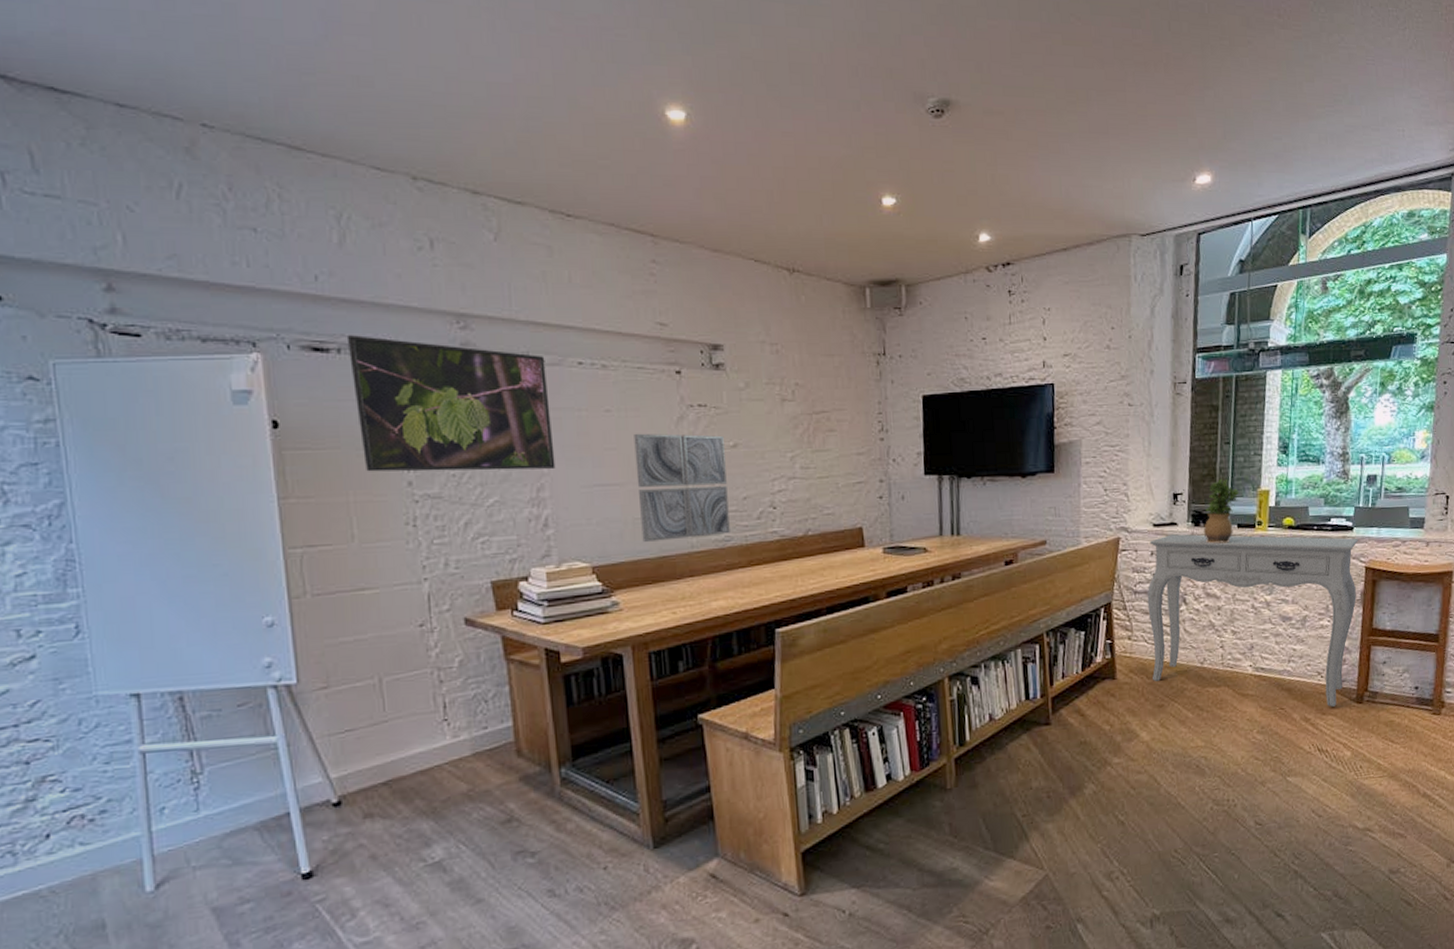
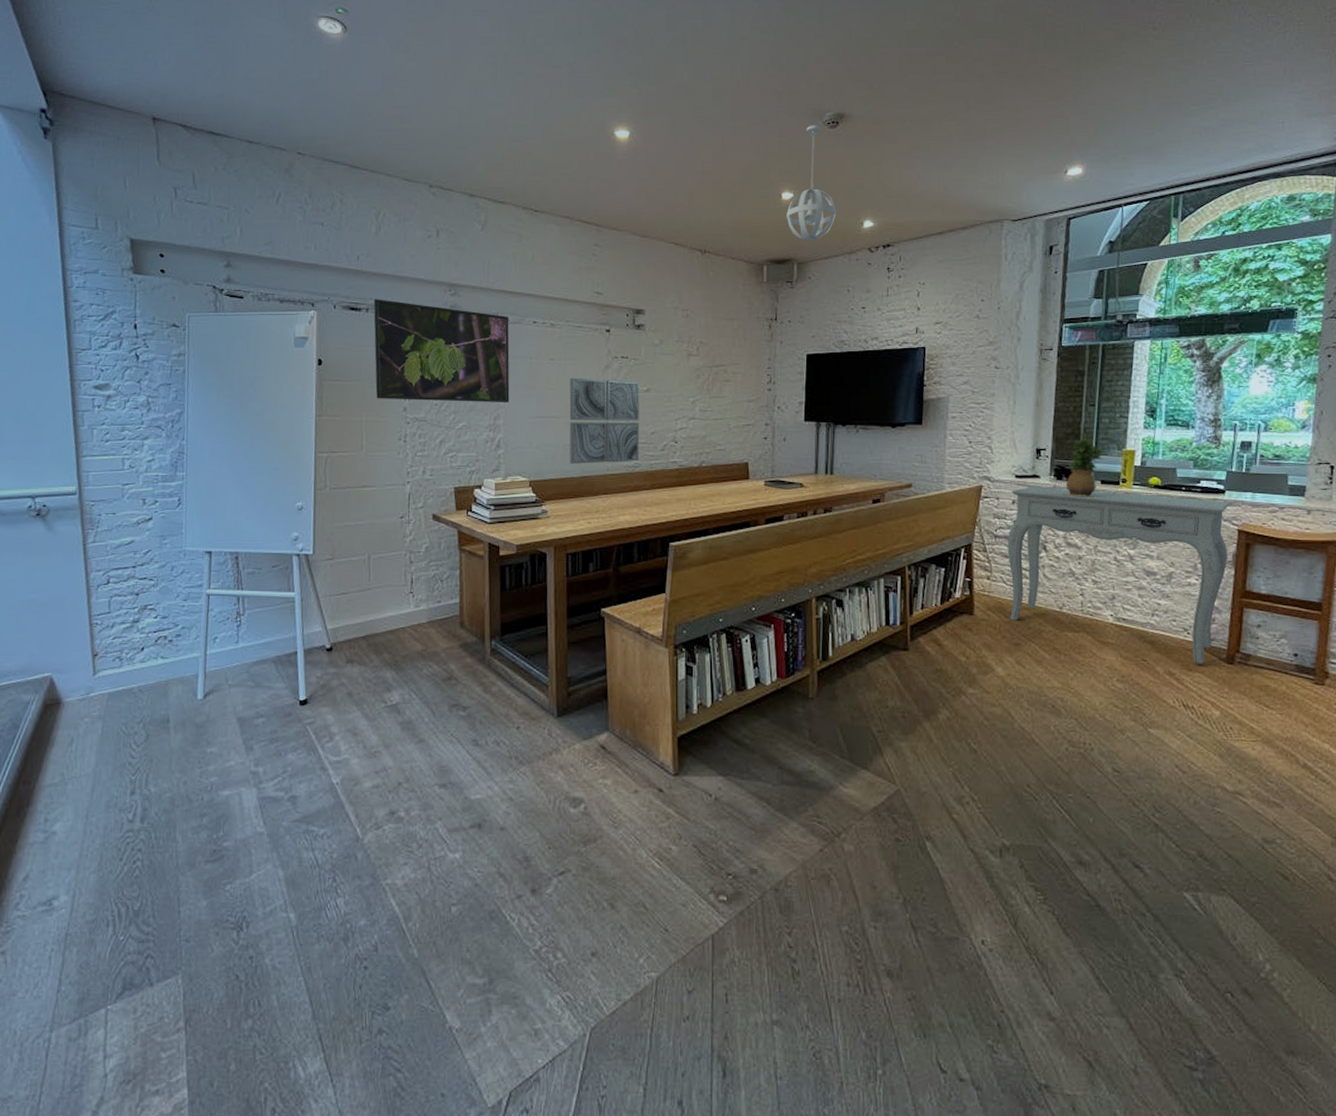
pendant light: none [889,113,948,258] -> present [786,125,836,241]

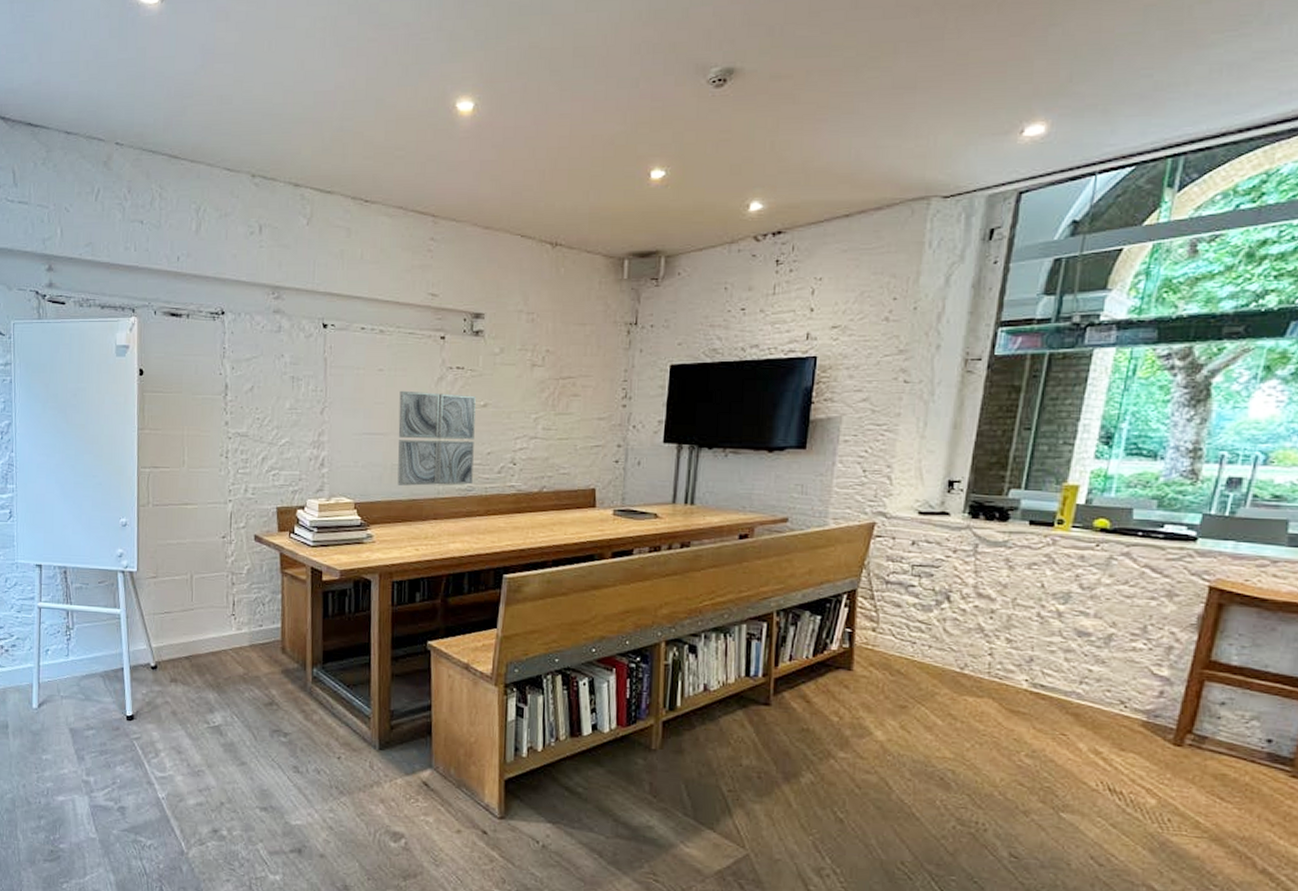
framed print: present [373,299,510,402] -> none [194,304,336,417]
pendant light: present [786,125,836,241] -> none [655,84,717,229]
console table: present [1007,486,1231,664] -> none [897,525,1204,744]
potted plant: present [1065,437,1104,497] -> none [982,468,1038,541]

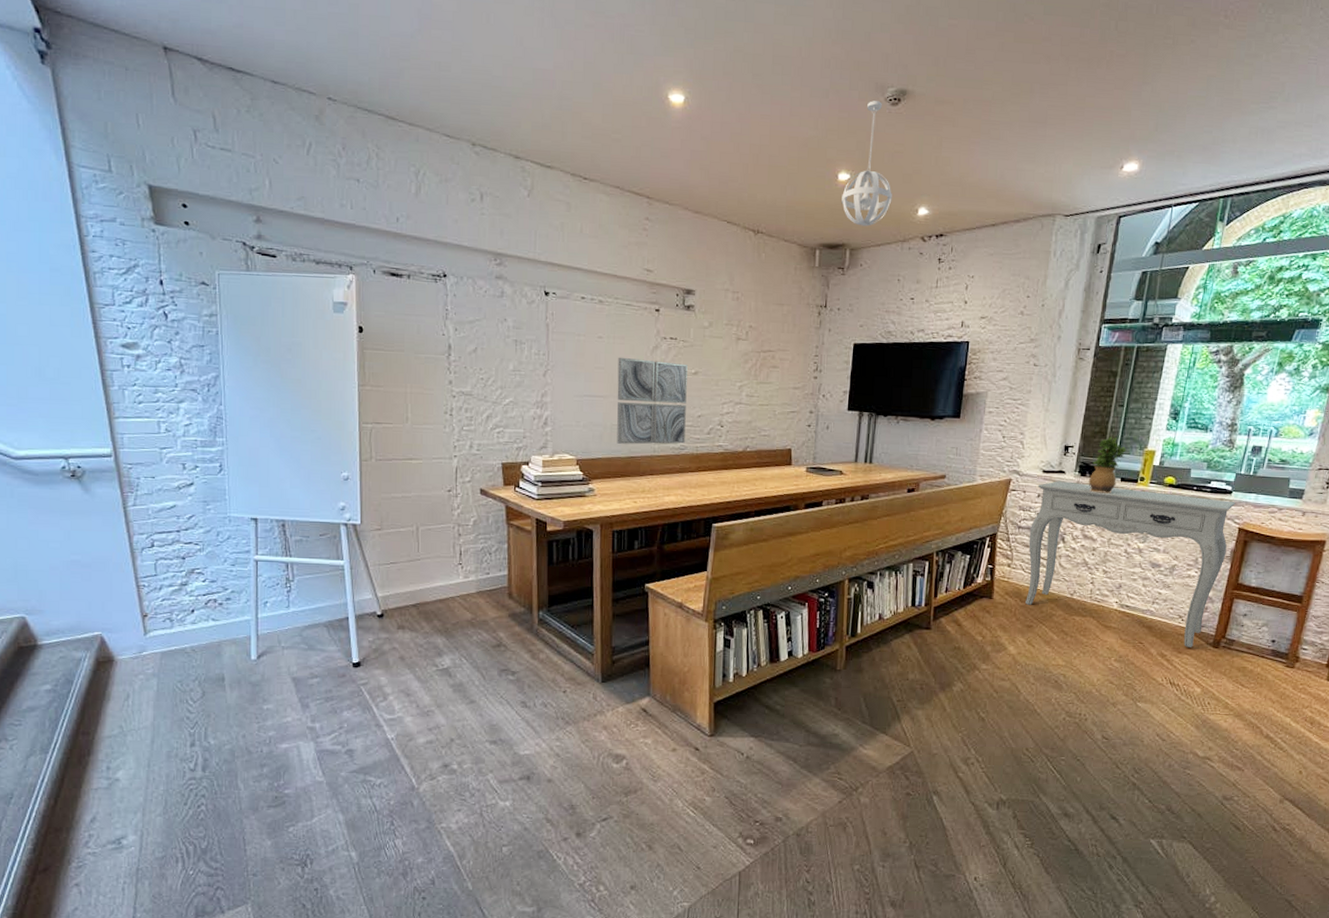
pendant light: none [655,84,717,229] -> present [841,101,892,227]
console table: none [897,525,1204,744] -> present [1025,481,1236,647]
potted plant: none [982,468,1038,541] -> present [1088,436,1127,494]

